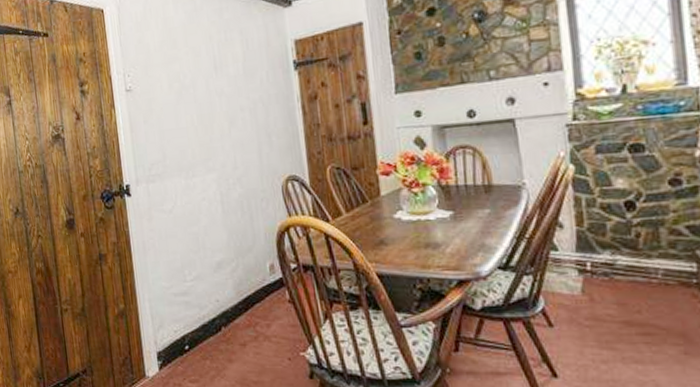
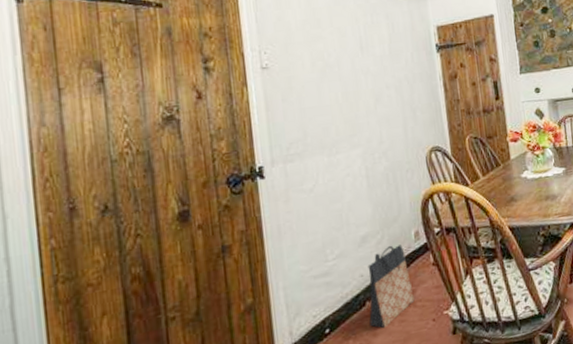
bag: none [223,275,270,357] -> present [368,245,415,329]

